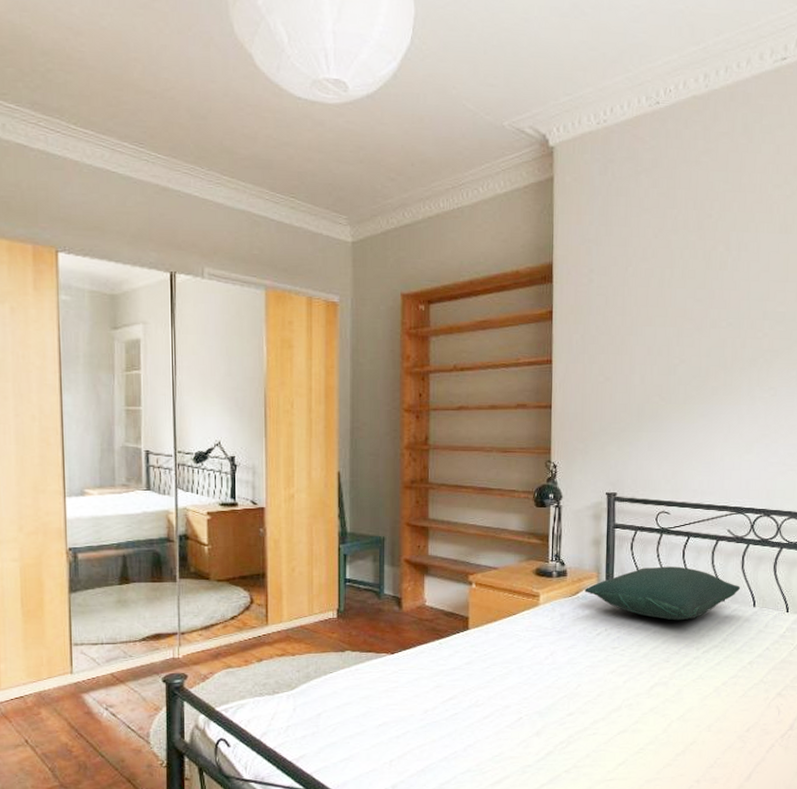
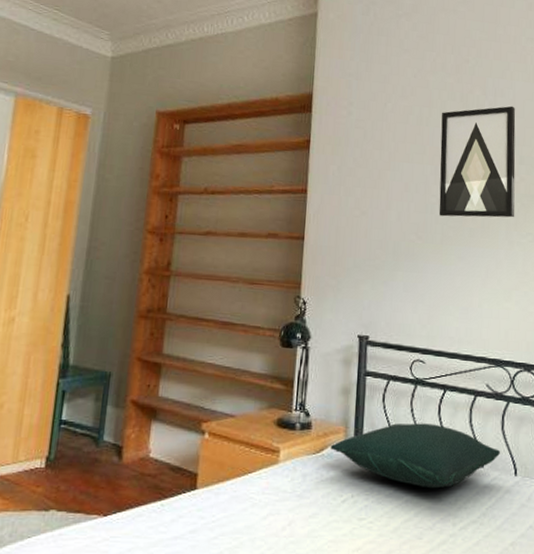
wall art: none [681,260,760,377] -> present [439,106,516,218]

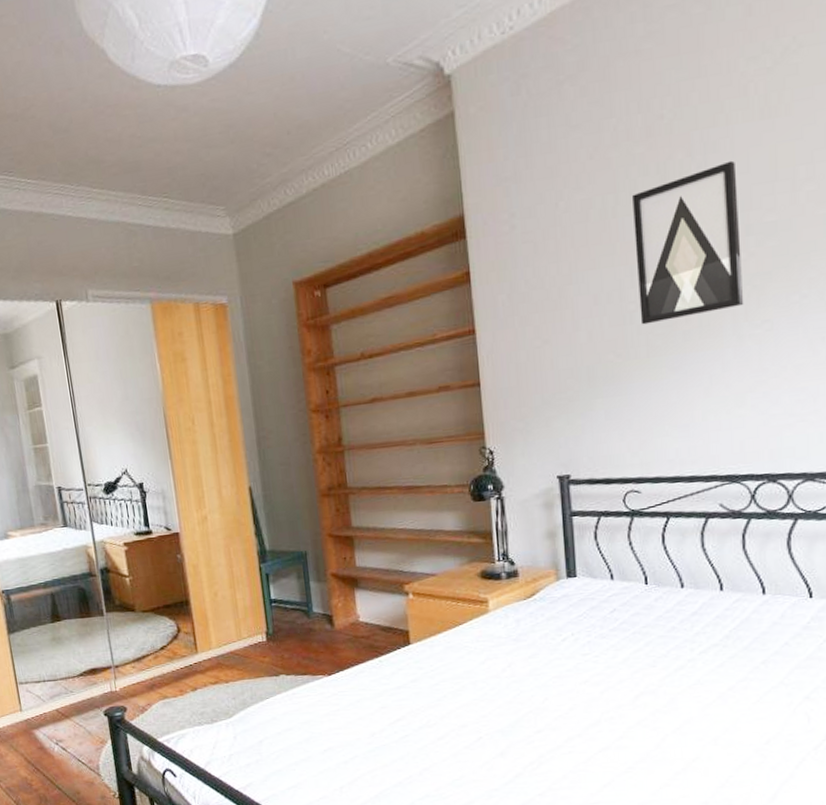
pillow: present [330,423,501,489] -> none [542,553,744,619]

